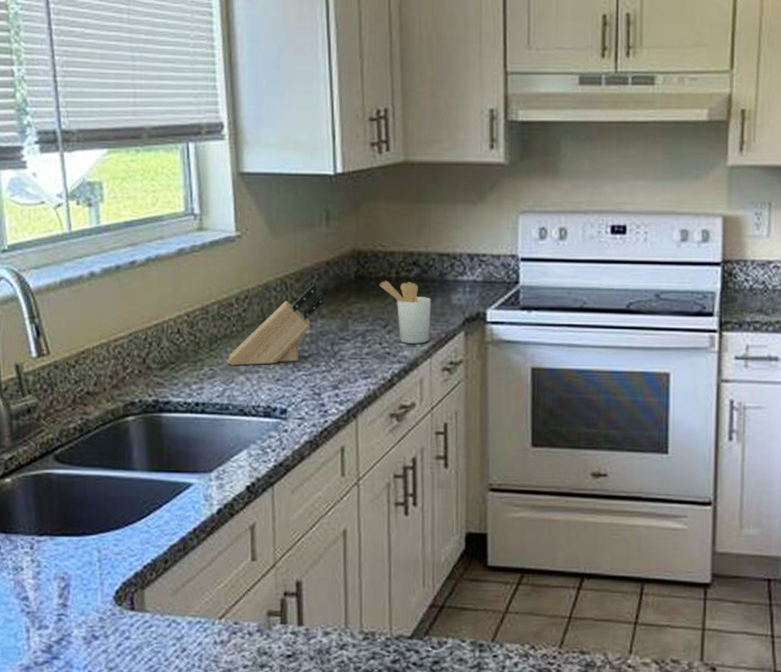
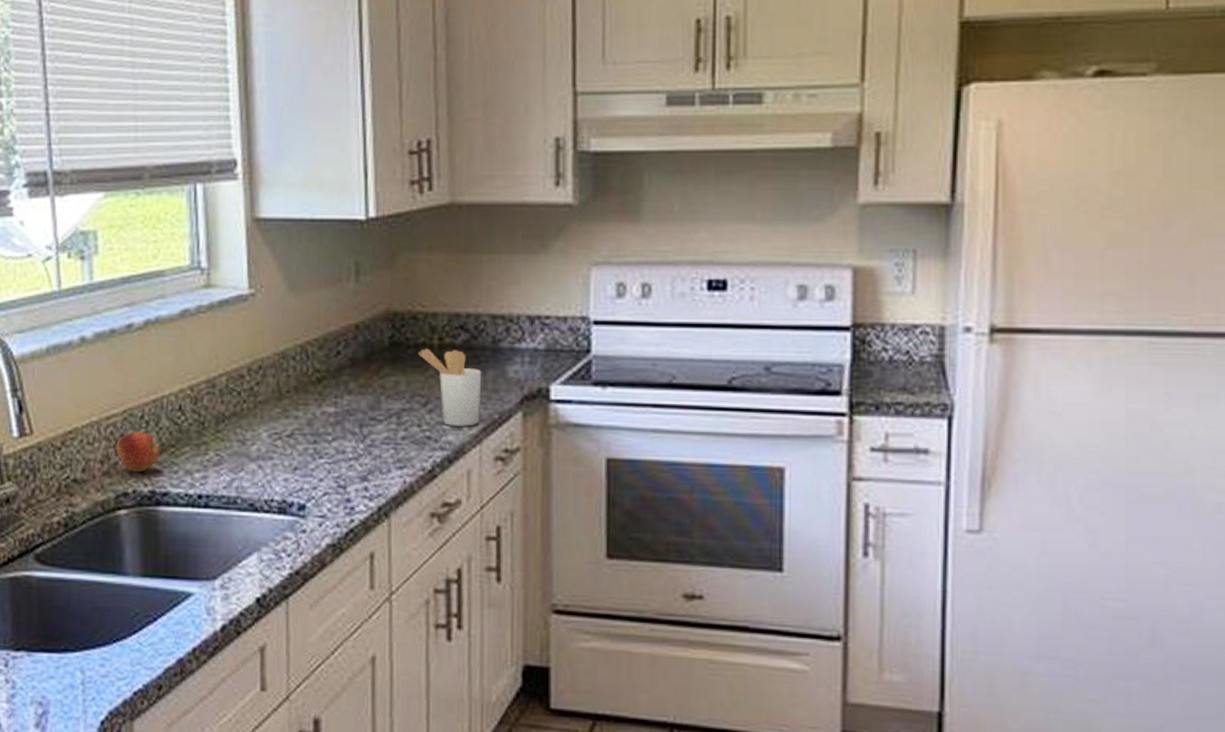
fruit: none [123,351,162,385] -> present [116,431,160,473]
knife block: present [227,282,324,366] -> none [236,349,352,451]

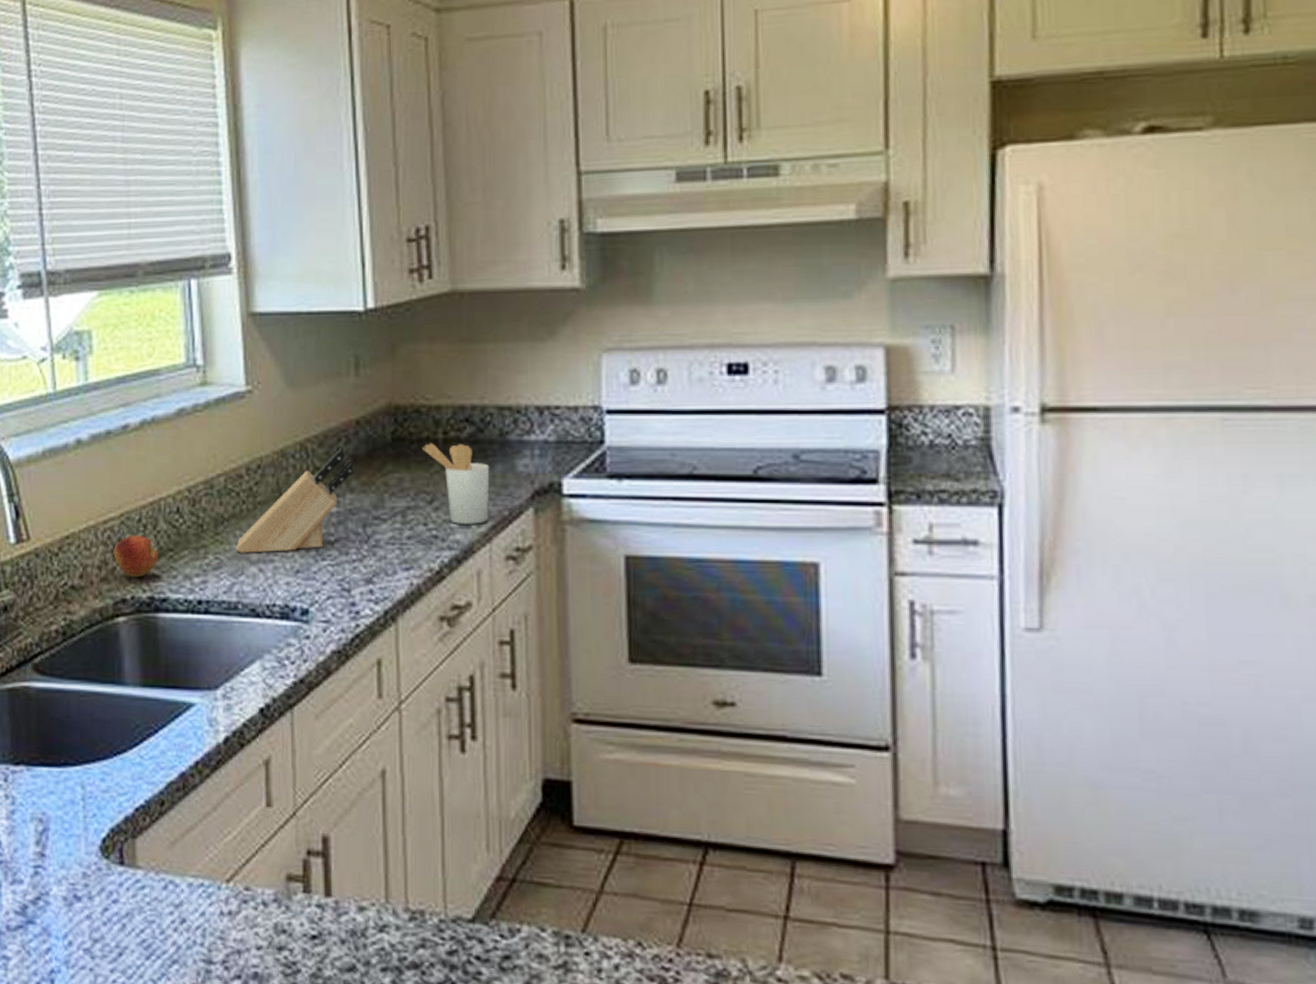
knife block: none [236,349,352,451] -> present [236,446,354,553]

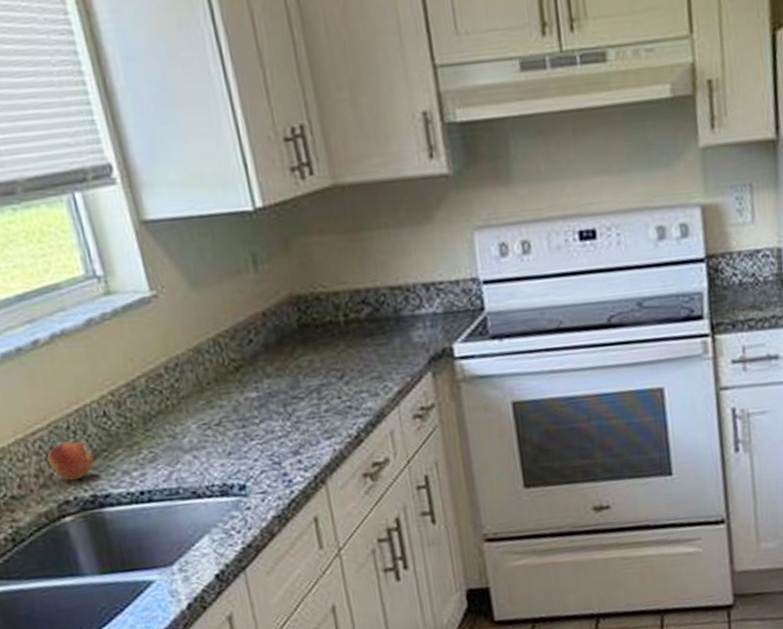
knife block: present [236,446,354,553] -> none [167,337,268,445]
utensil holder: present [421,443,490,524] -> none [326,323,394,394]

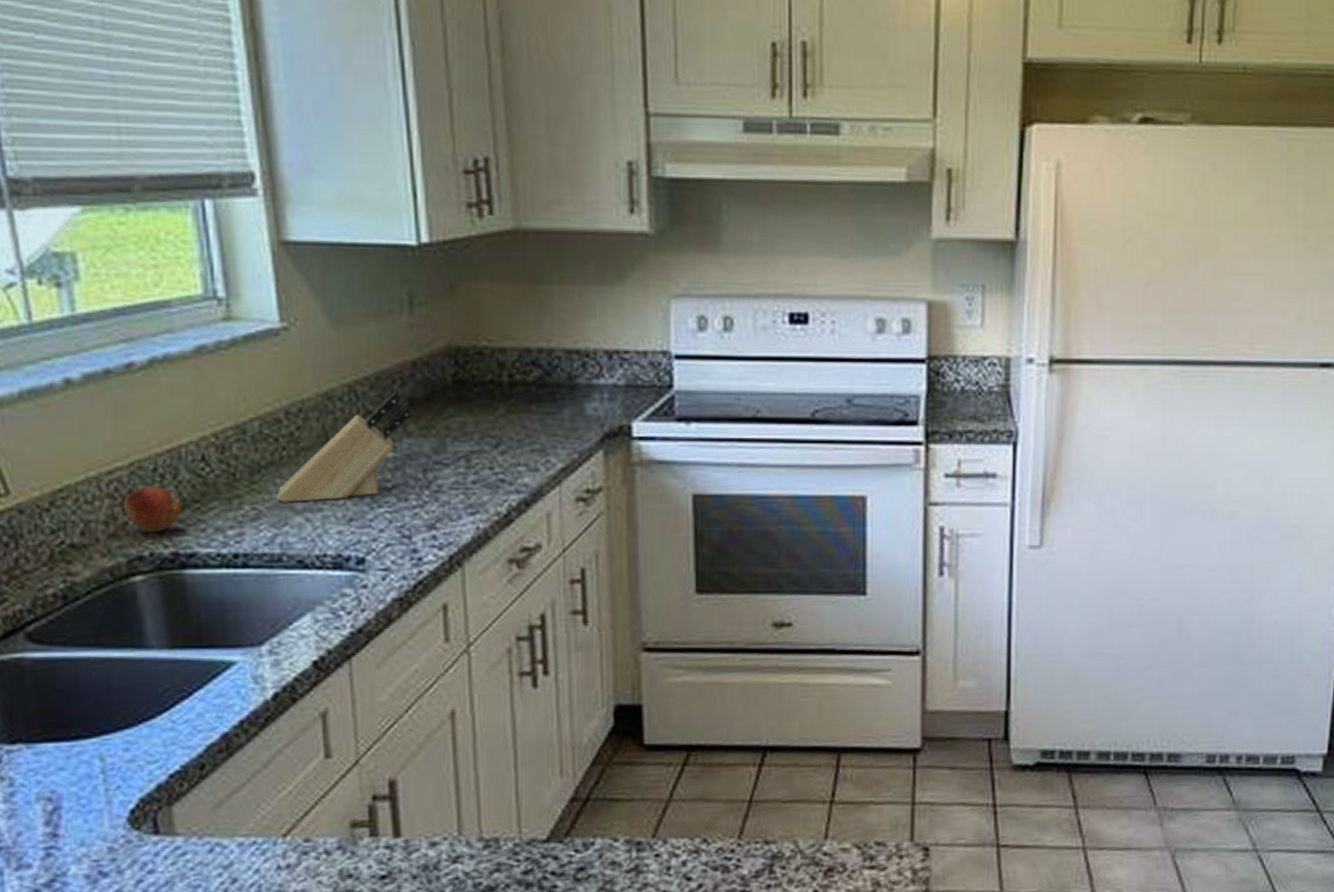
knife block: none [167,337,268,445] -> present [277,389,411,503]

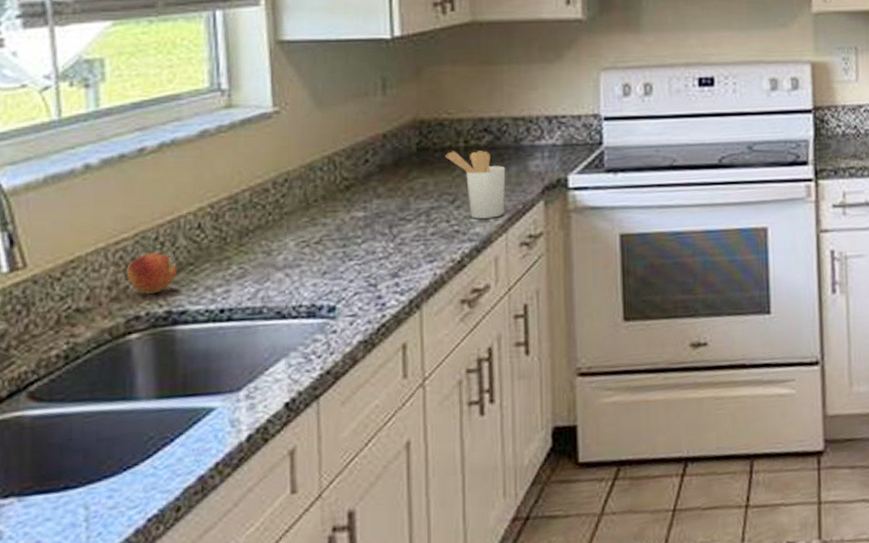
knife block: present [277,389,411,503] -> none [261,158,381,261]
utensil holder: none [485,386,558,468] -> present [444,151,506,219]

